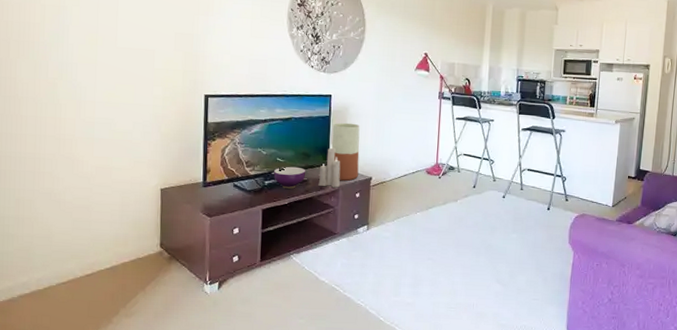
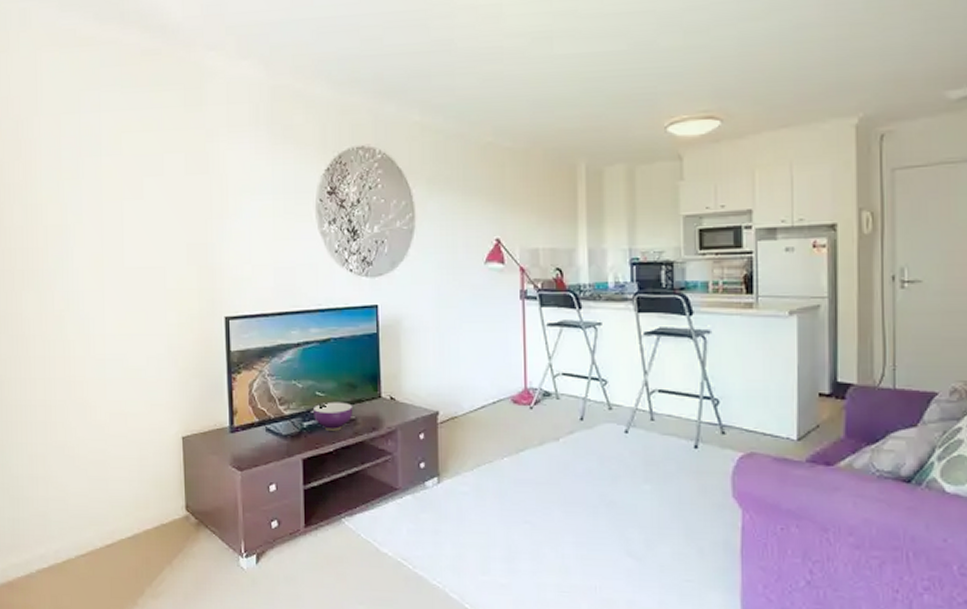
candle: present [318,144,341,188] -> none [369,370,399,427]
vase: present [330,122,360,181] -> none [381,340,420,419]

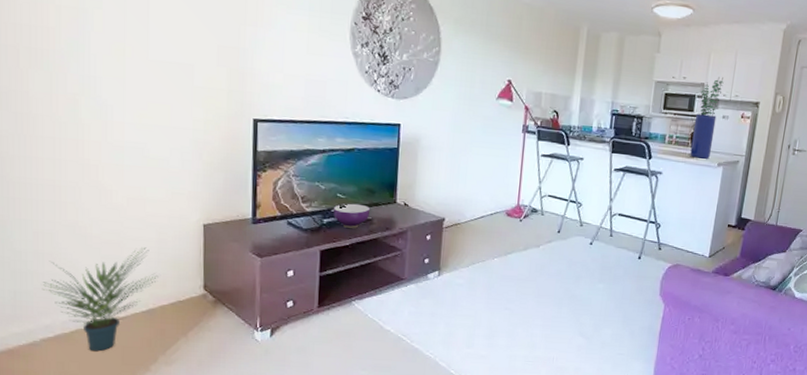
potted plant: none [36,465,142,584] -> present [42,247,159,352]
vase: none [745,199,779,307] -> present [690,77,724,159]

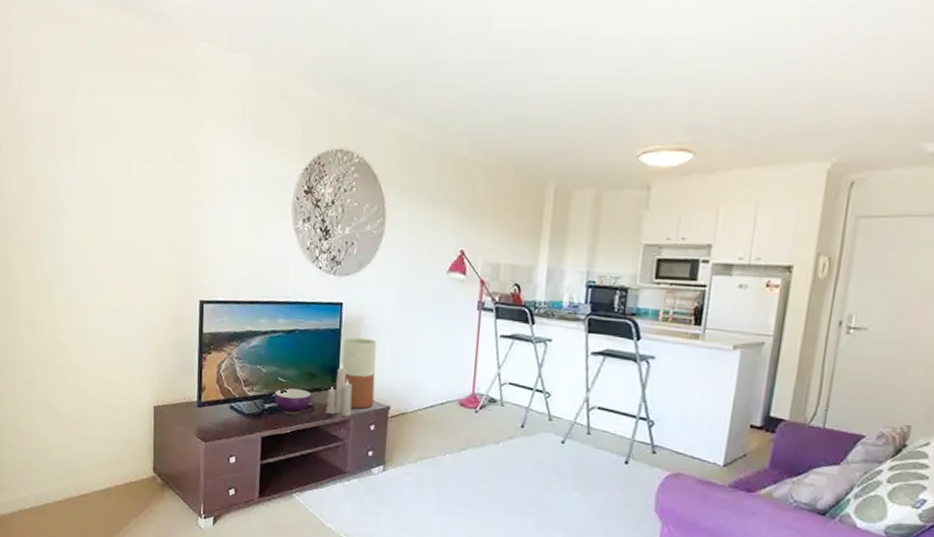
potted plant: present [42,247,159,352] -> none [21,426,115,526]
candle: none [384,180,410,229] -> present [325,363,352,417]
vase: none [399,156,433,222] -> present [341,337,377,410]
vase: present [690,77,724,159] -> none [693,236,740,340]

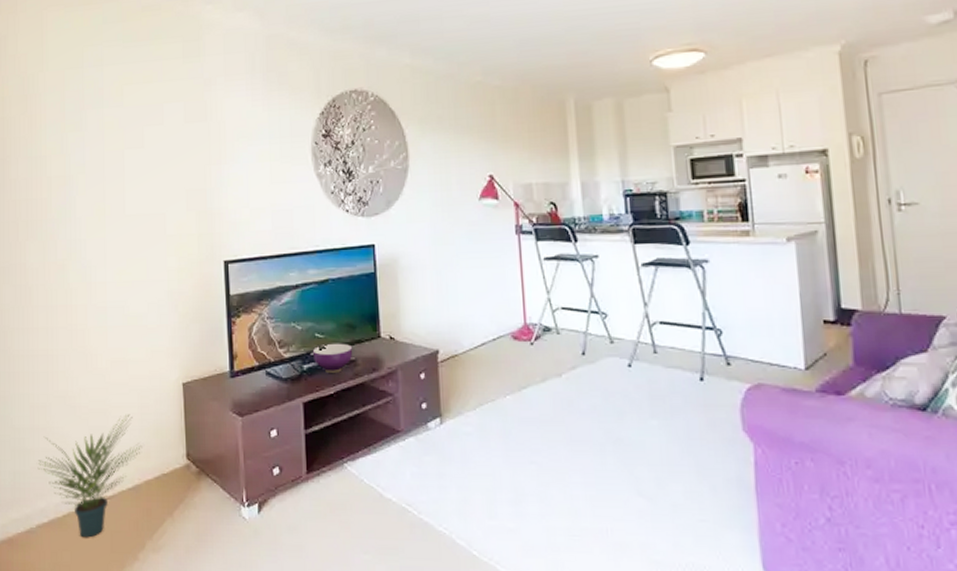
potted plant: none [21,426,115,526] -> present [37,414,142,538]
candle: present [325,363,352,417] -> none [369,309,399,368]
vase: present [341,337,377,410] -> none [380,278,420,358]

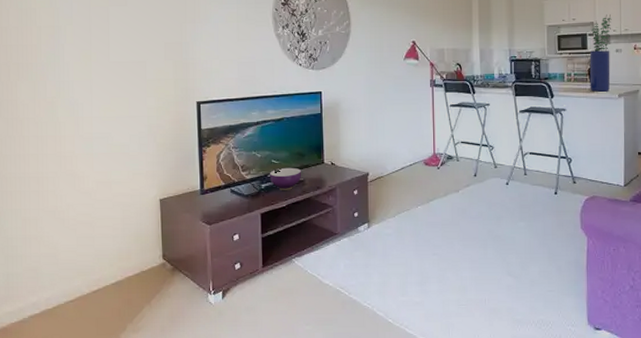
potted plant: present [37,414,142,538] -> none [29,225,124,324]
vase: none [738,126,773,235] -> present [589,14,612,92]

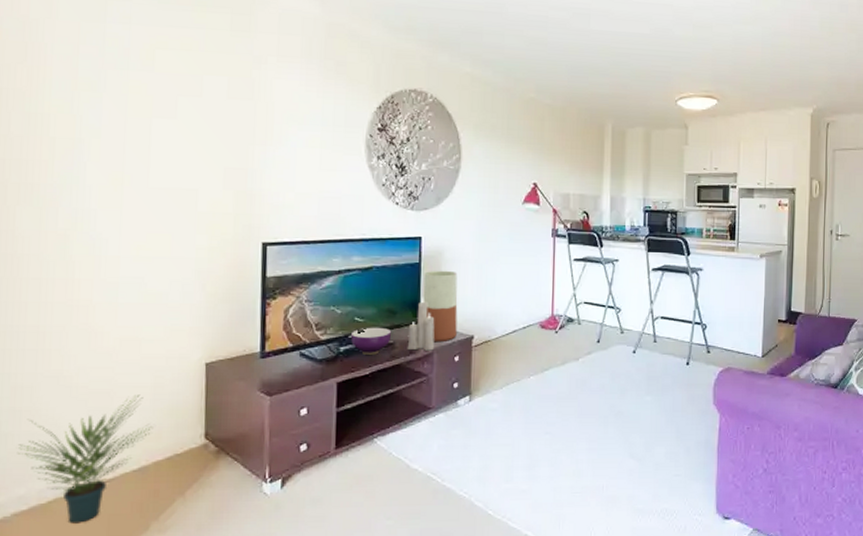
potted plant: none [29,225,124,324] -> present [17,394,153,524]
candle: none [315,142,338,186] -> present [407,297,435,351]
vase: none [324,118,355,179] -> present [422,270,458,343]
vase: present [589,14,612,92] -> none [730,165,757,251]

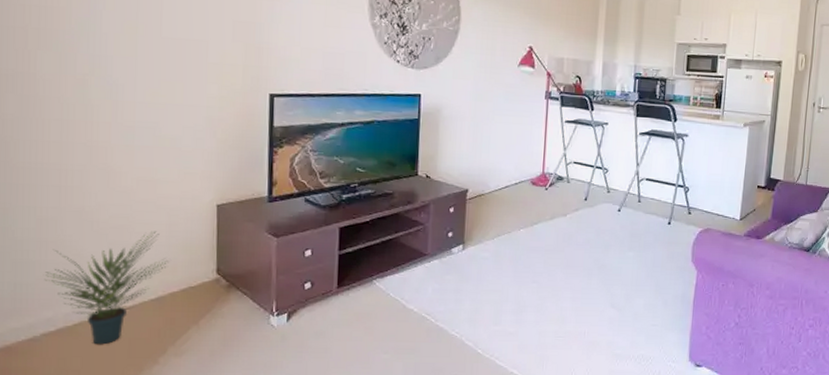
bowl: present [350,327,392,355] -> none [352,177,391,203]
candle: present [407,297,435,351] -> none [405,151,432,202]
vase: present [422,270,458,343] -> none [420,126,454,194]

